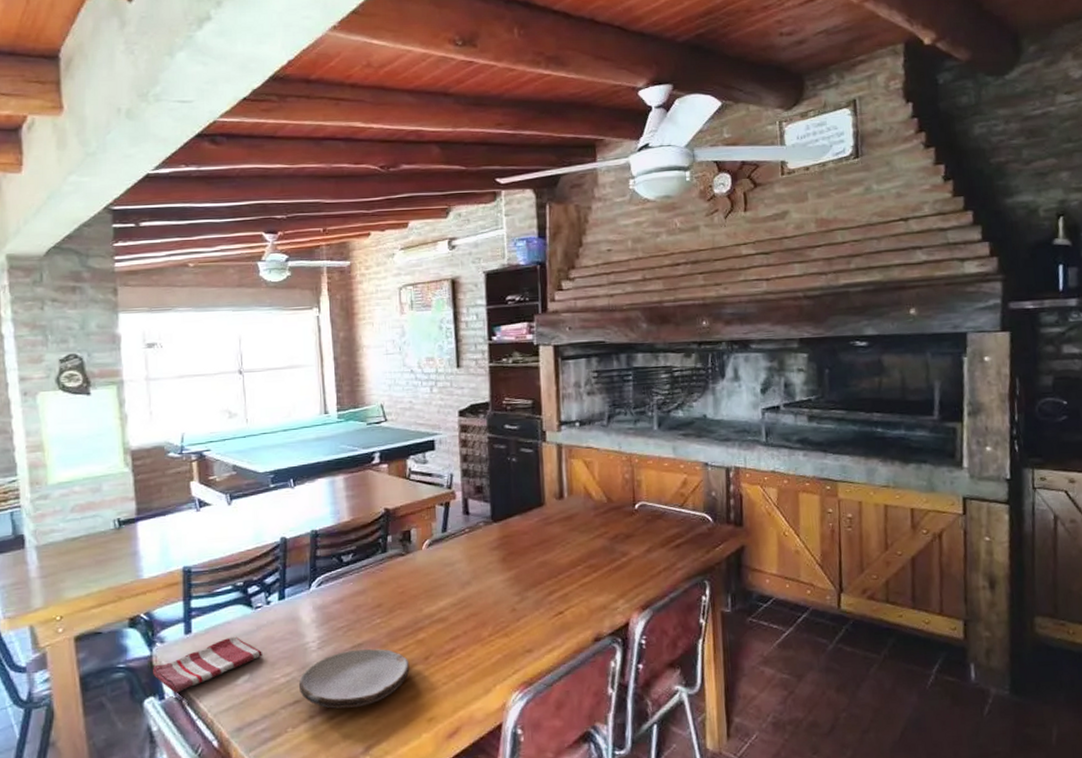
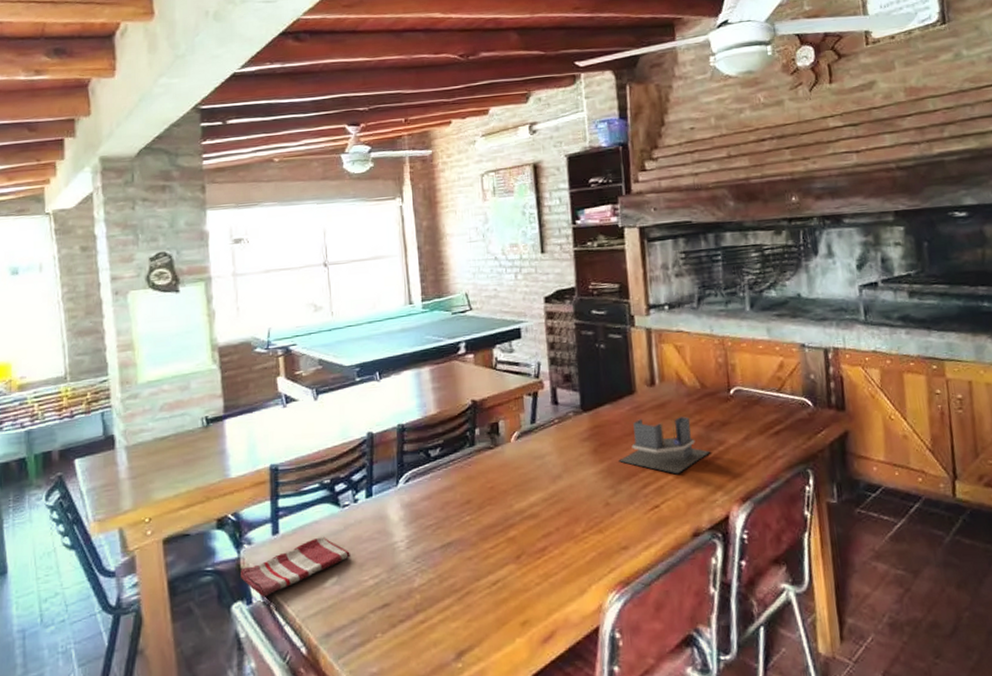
plate: present [299,649,410,709] -> none [388,547,501,612]
utensil holder: none [526,529,614,583] -> present [618,417,711,474]

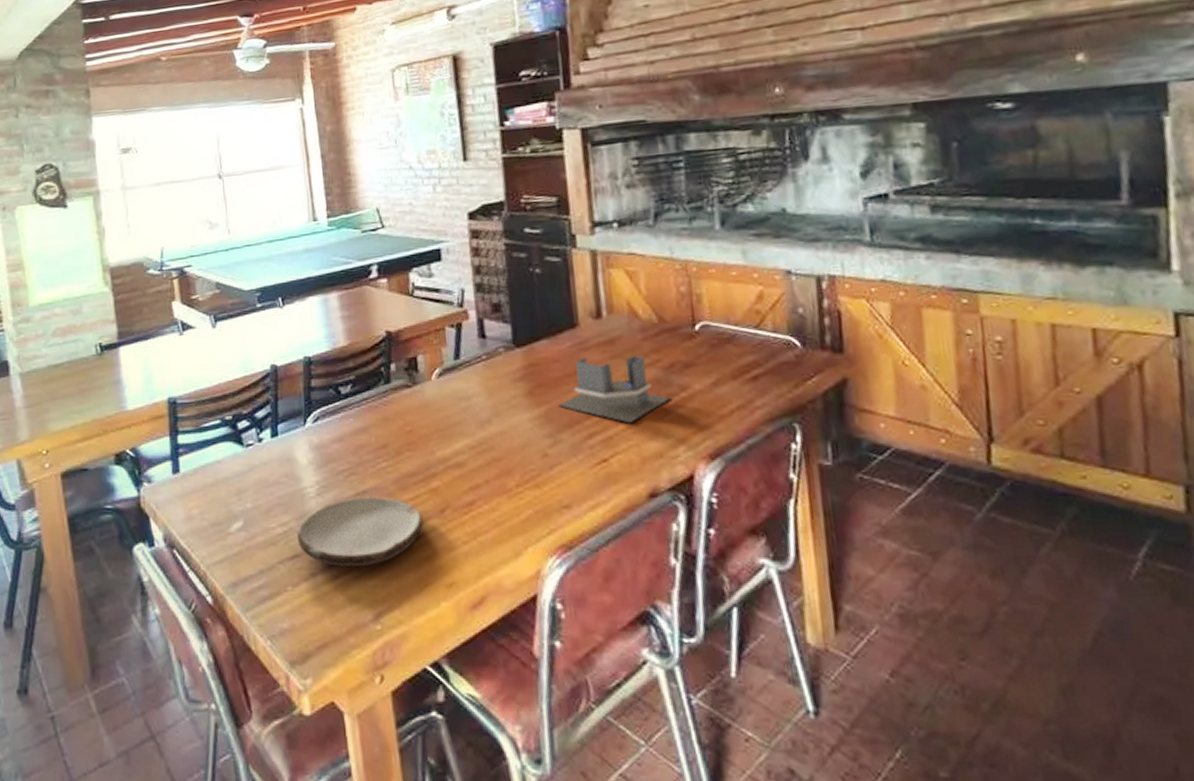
dish towel: present [241,536,350,597] -> none [141,478,256,540]
plate: none [388,547,501,612] -> present [298,498,423,566]

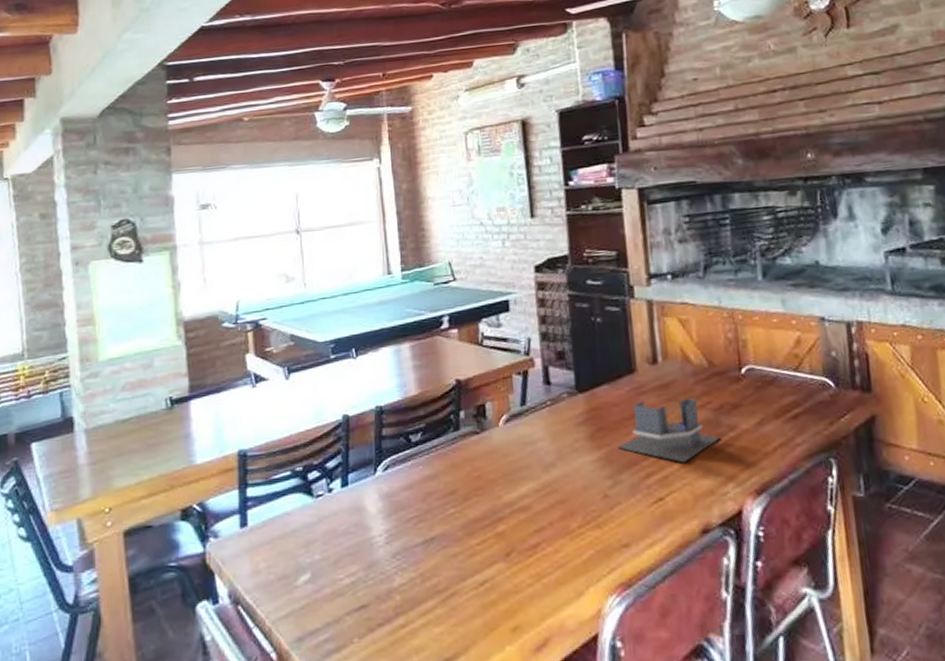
plate: present [298,498,423,566] -> none [365,543,489,615]

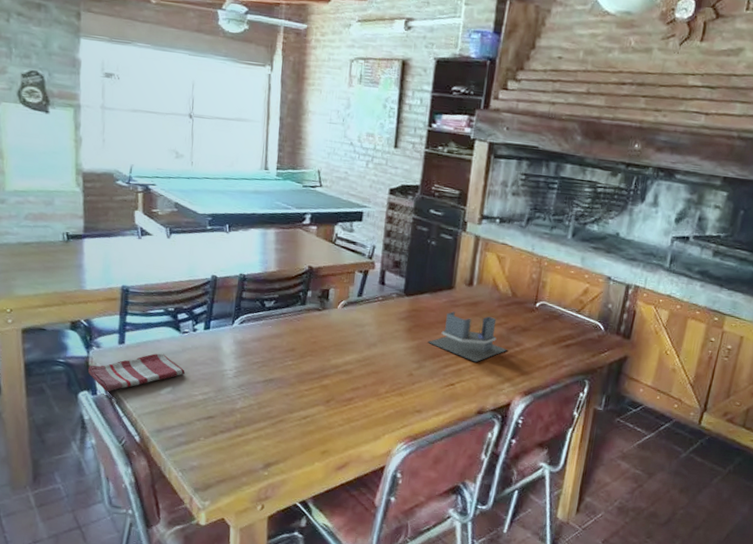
dish towel: none [206,530,324,597] -> present [88,353,185,392]

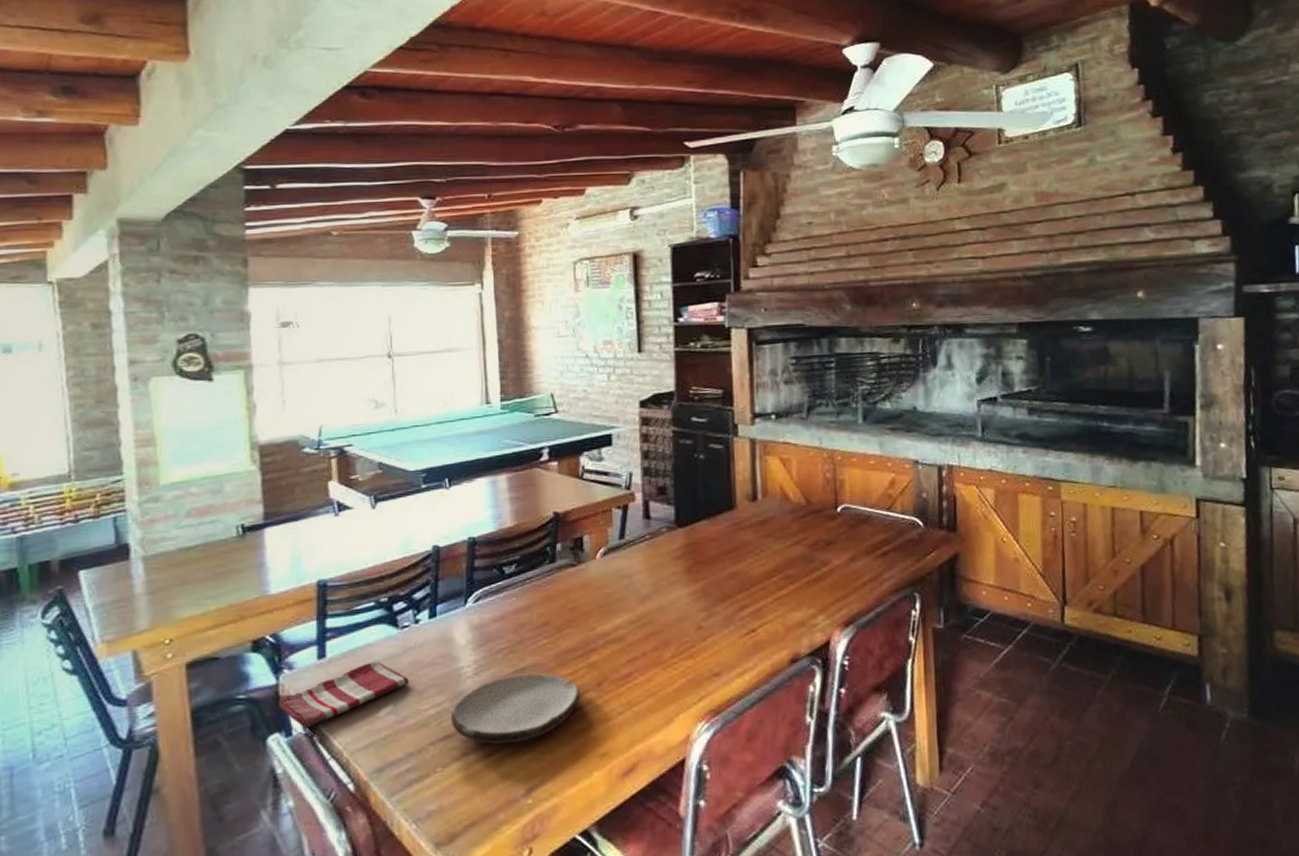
plate: none [214,383,313,431] -> present [451,674,580,744]
utensil holder: present [427,311,508,363] -> none [714,535,814,597]

